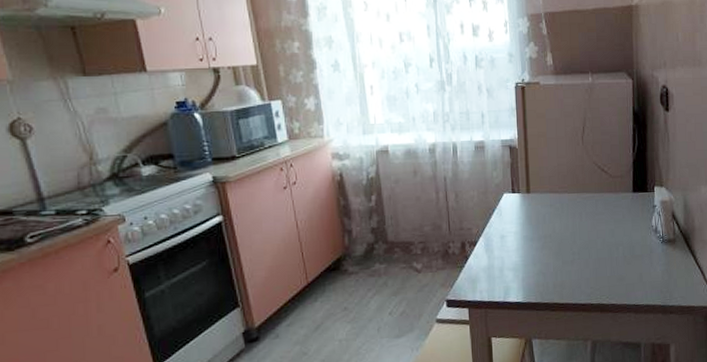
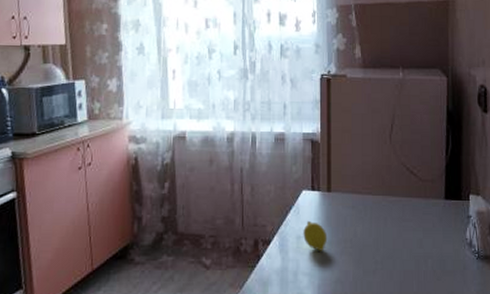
fruit: none [506,220,529,248] -> present [303,220,328,251]

